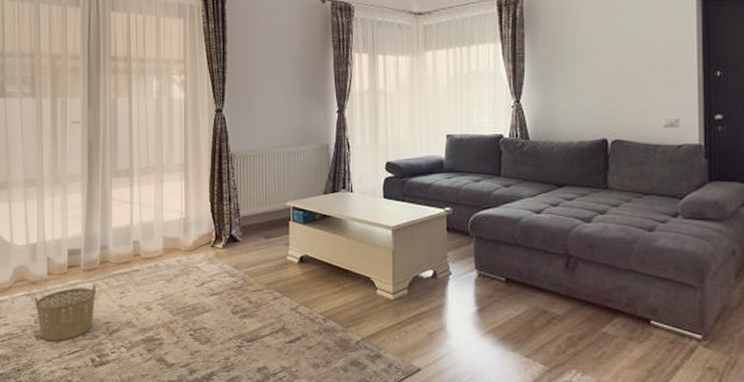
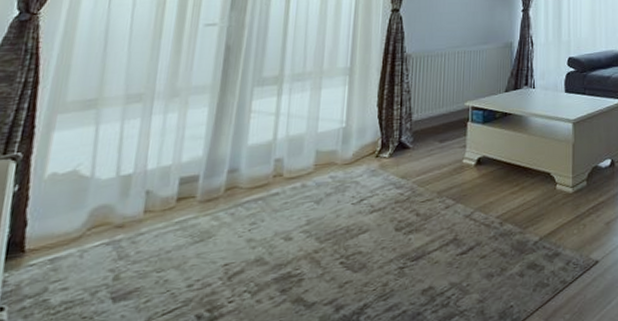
basket: present [35,285,96,342] -> none [118,218,216,303]

